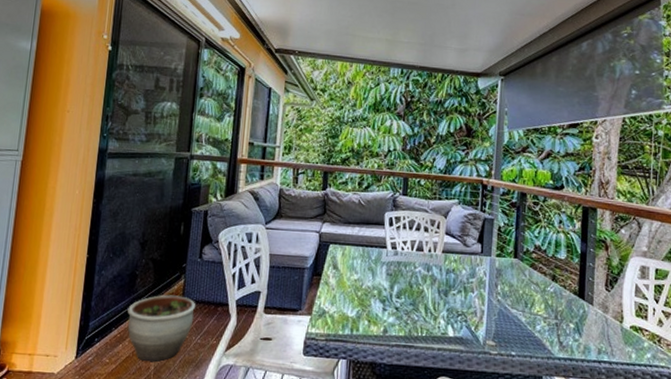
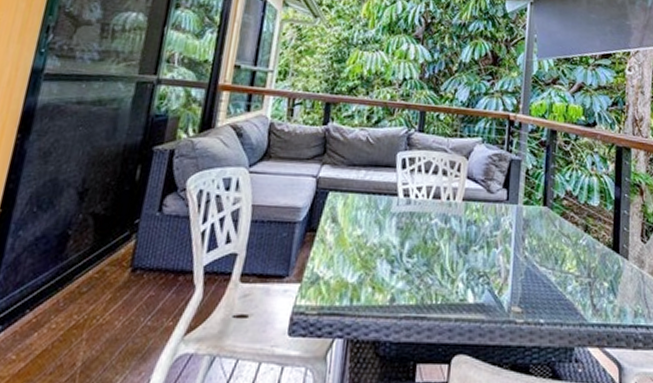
planter pot: present [127,294,196,363] -> none [48,261,149,356]

